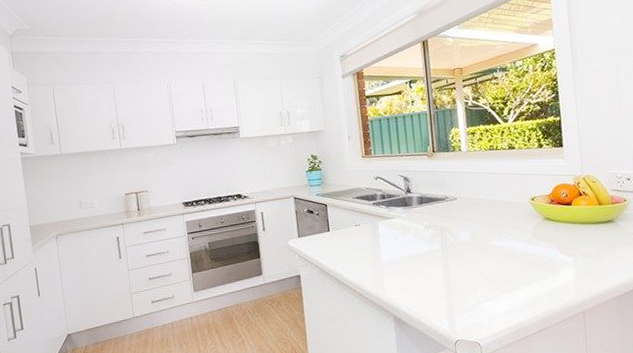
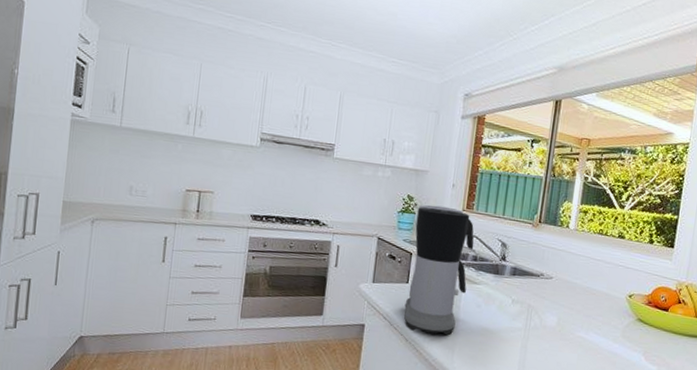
coffee maker: none [322,157,382,272] -> present [404,205,474,336]

